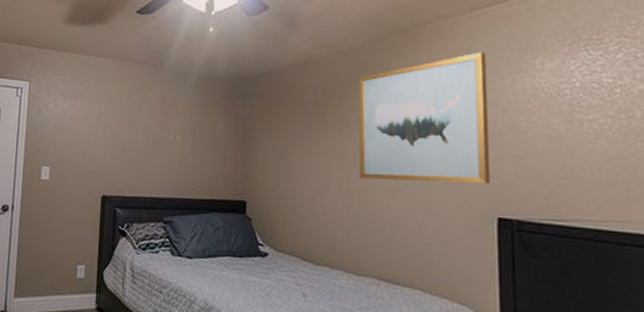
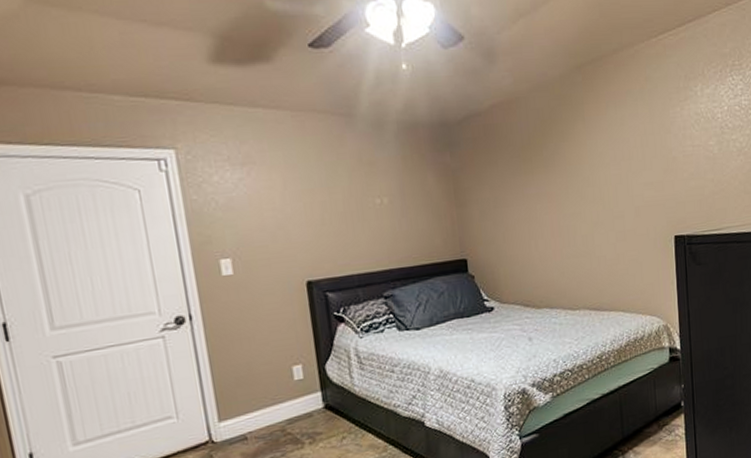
wall art: present [358,52,490,184] -> none [558,81,668,218]

